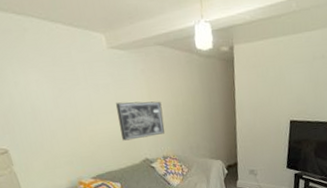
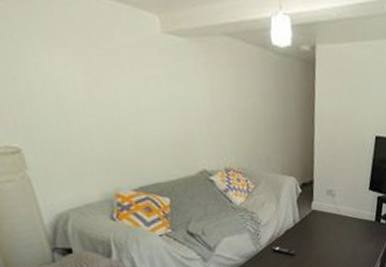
wall art: present [116,101,165,141] -> none [169,100,229,147]

